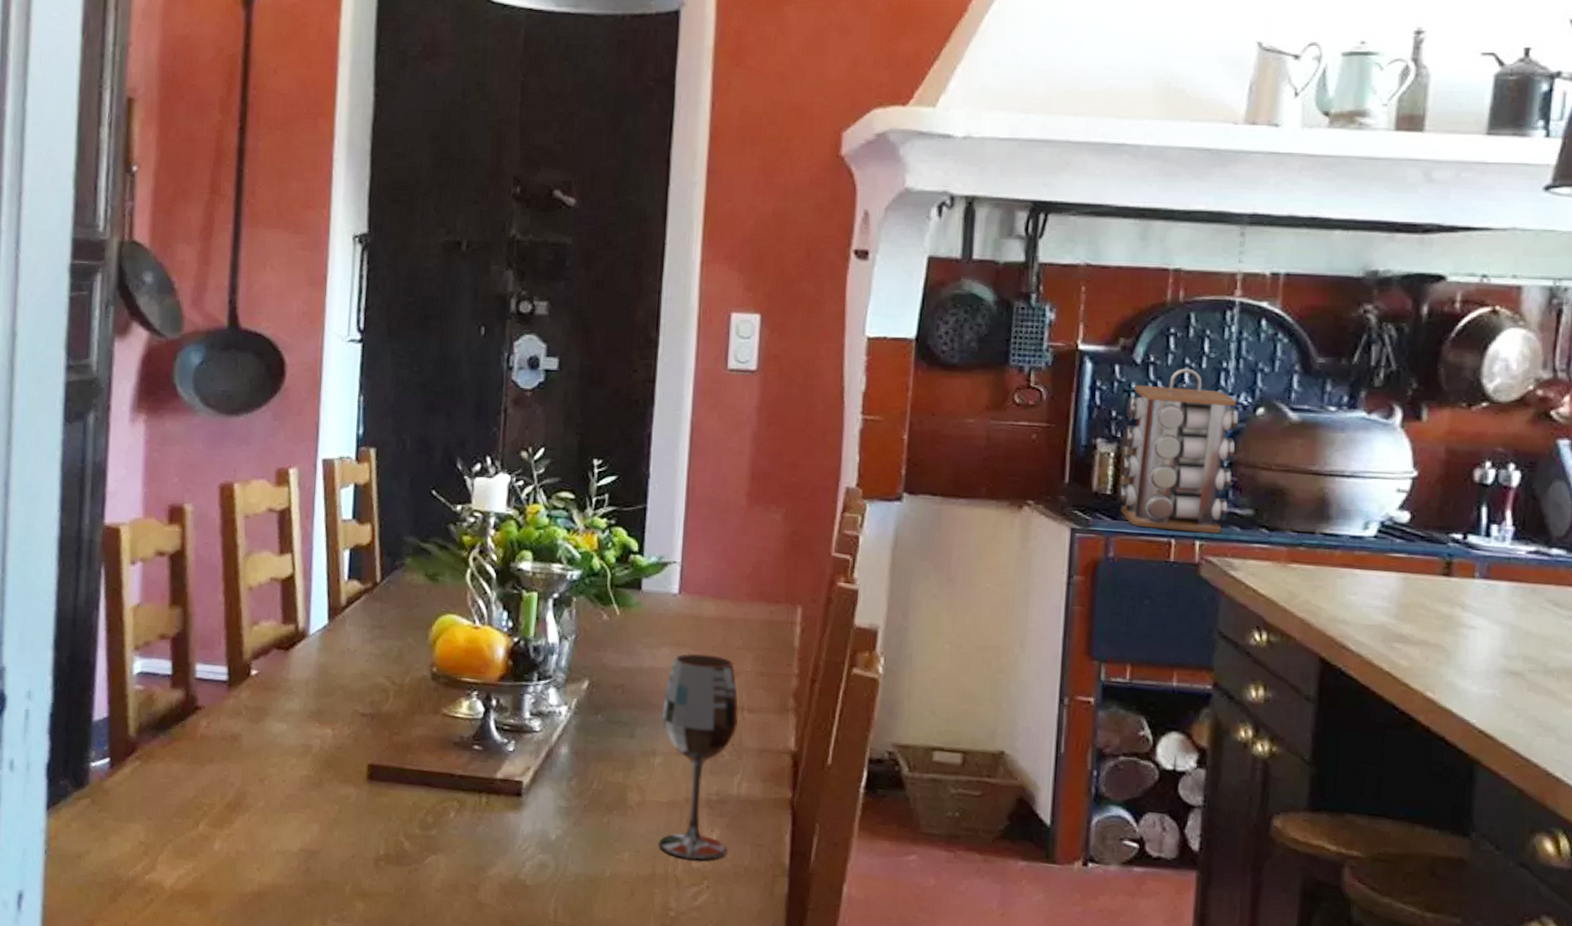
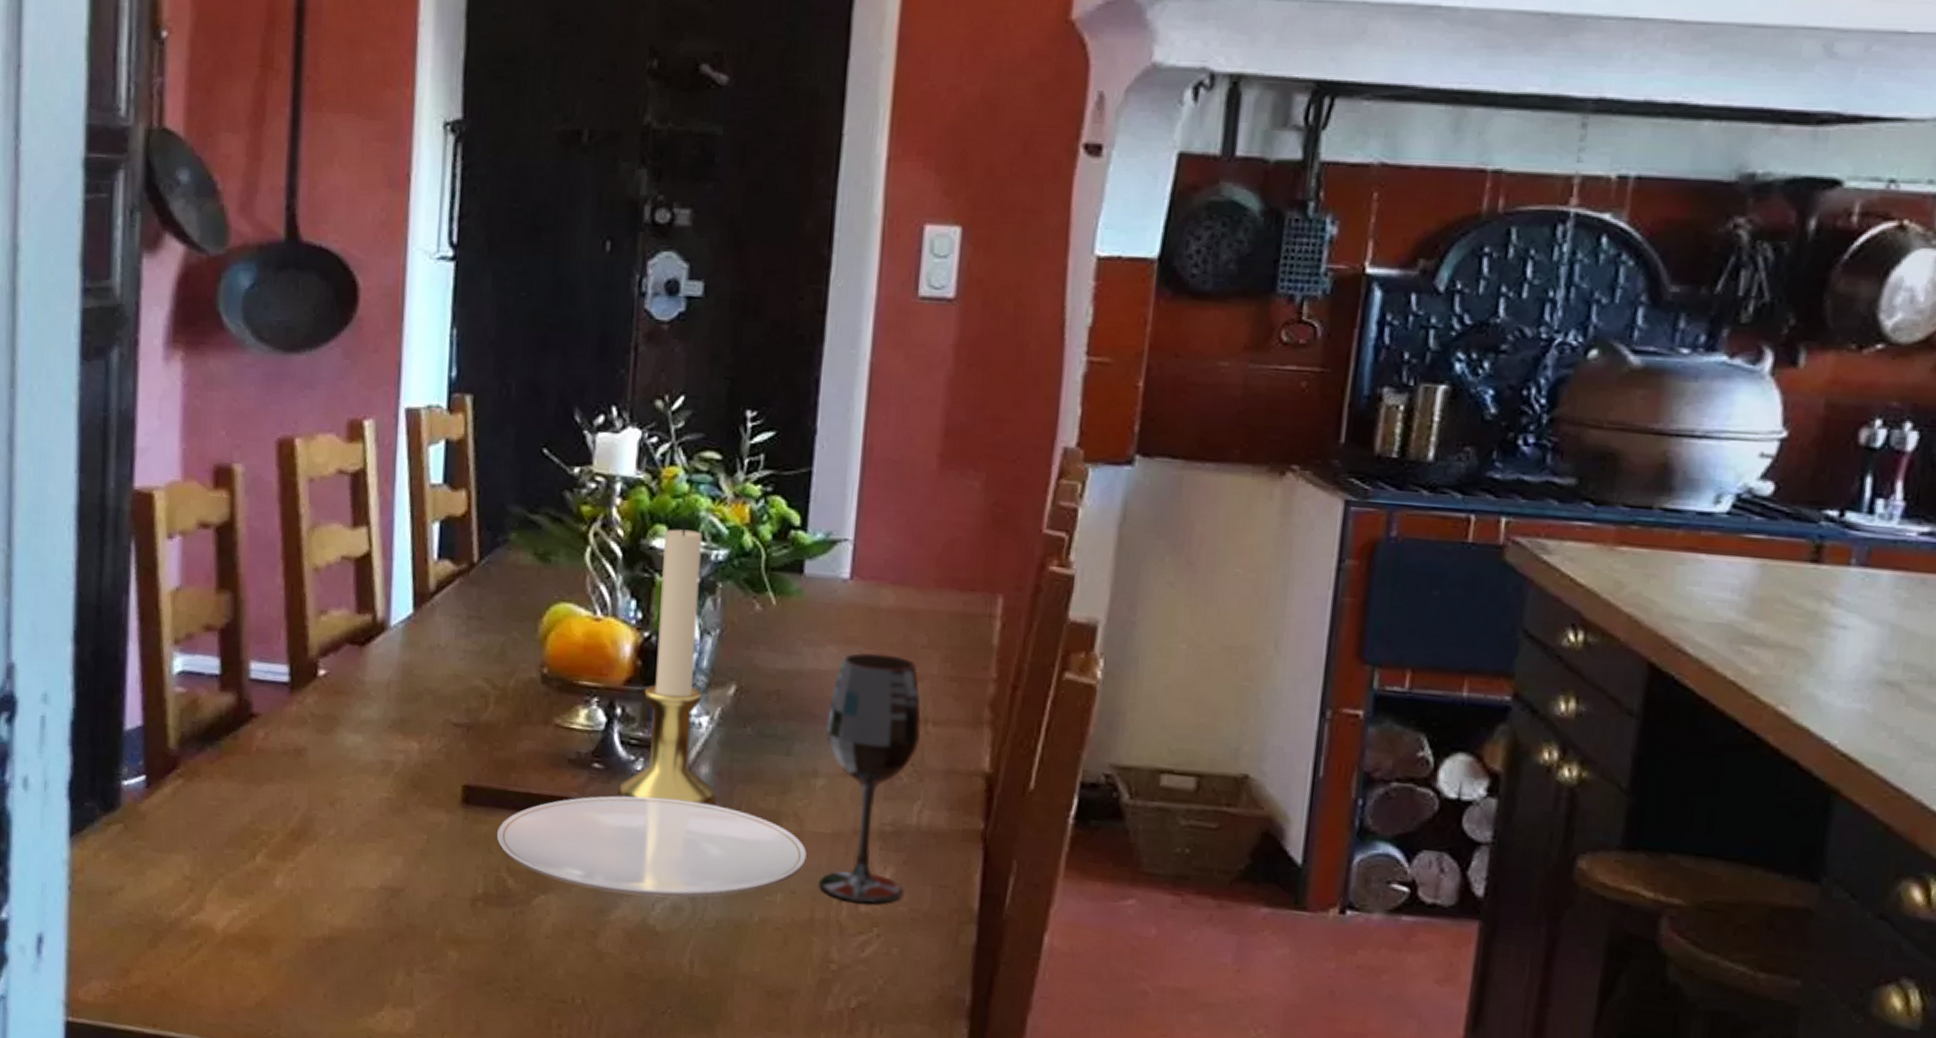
plate: none [396,772,648,857] -> present [497,795,807,898]
candle holder: none [493,547,575,780] -> present [617,520,717,806]
spice rack: present [1117,368,1239,534] -> none [1404,298,1566,509]

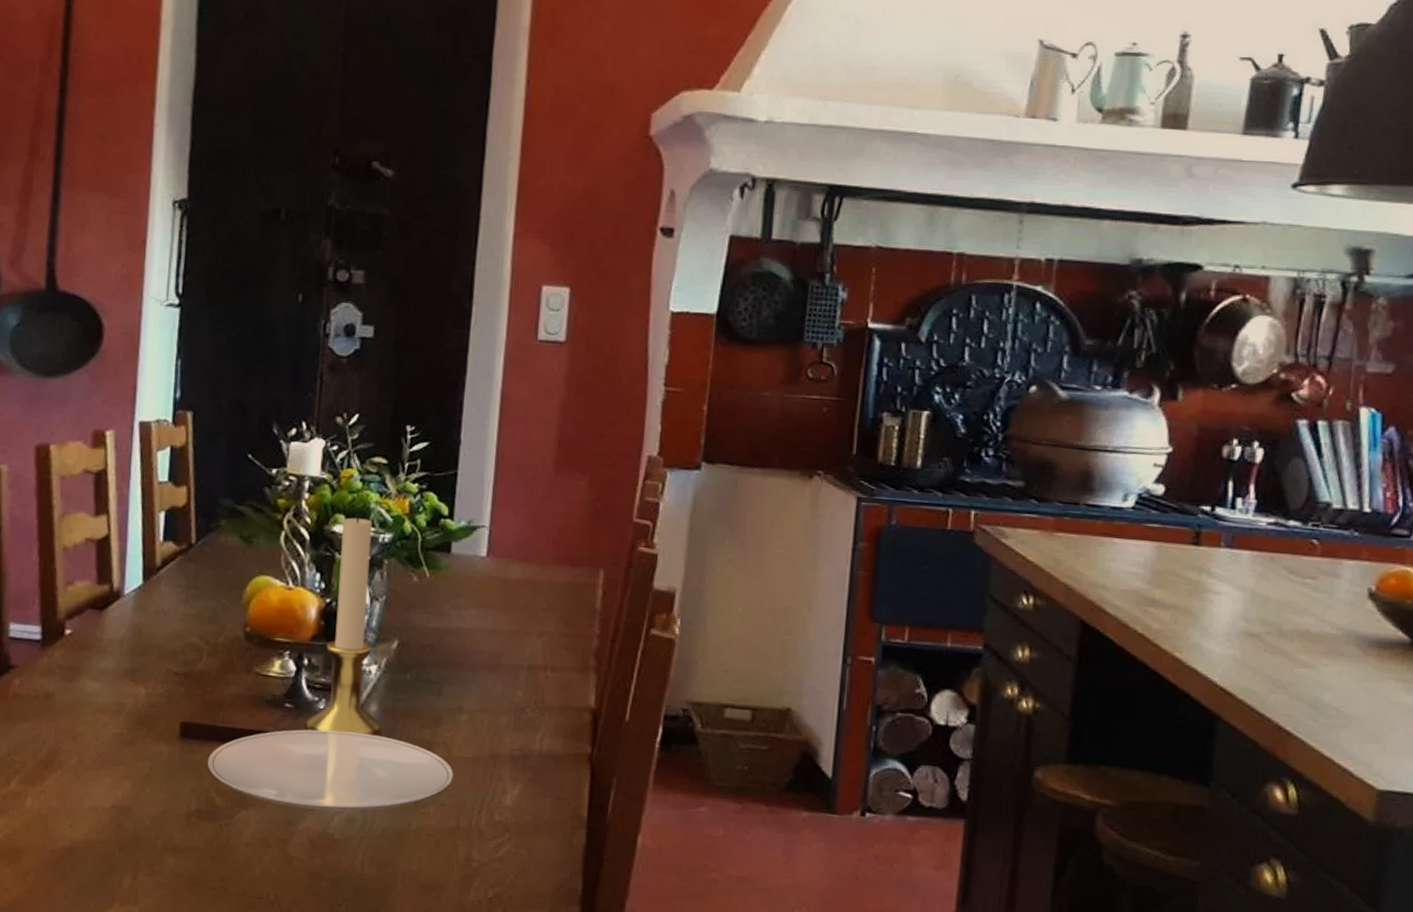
wine glass: present [818,652,922,904] -> none [462,614,542,814]

